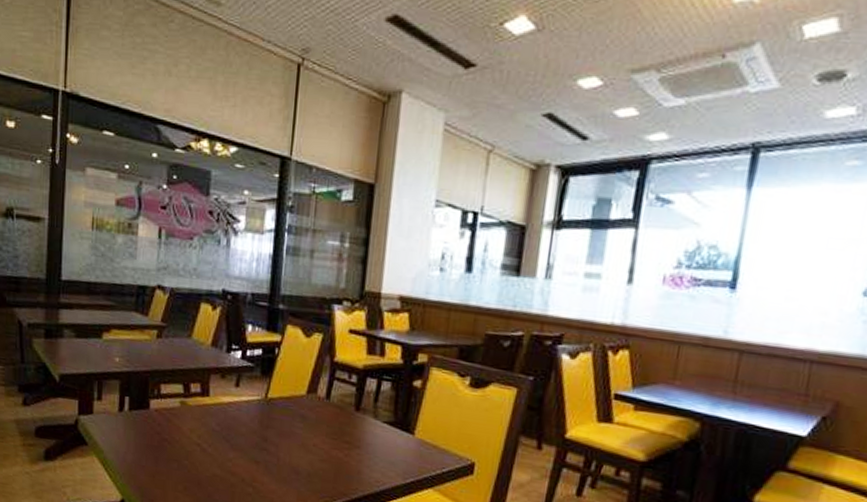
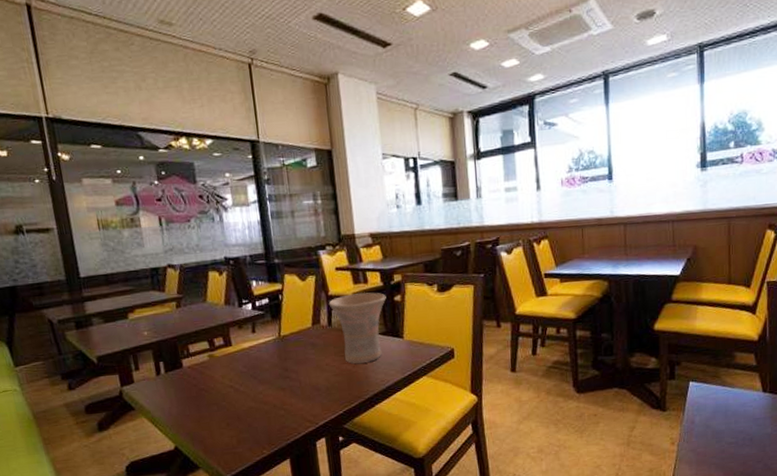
vase: none [331,365,404,455] -> present [328,292,387,364]

